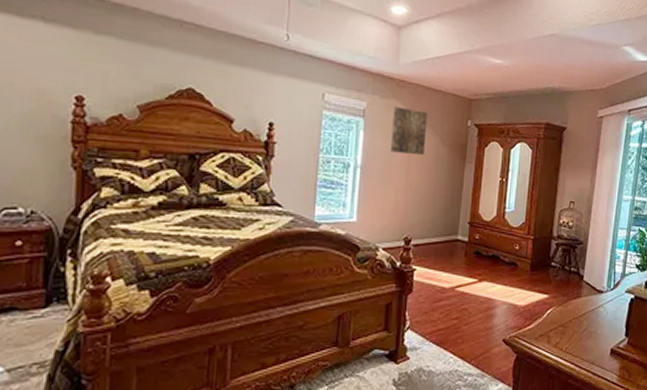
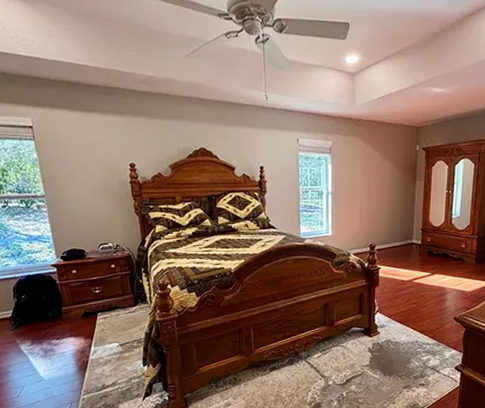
wall art: present [389,106,428,156] -> none [353,141,382,179]

